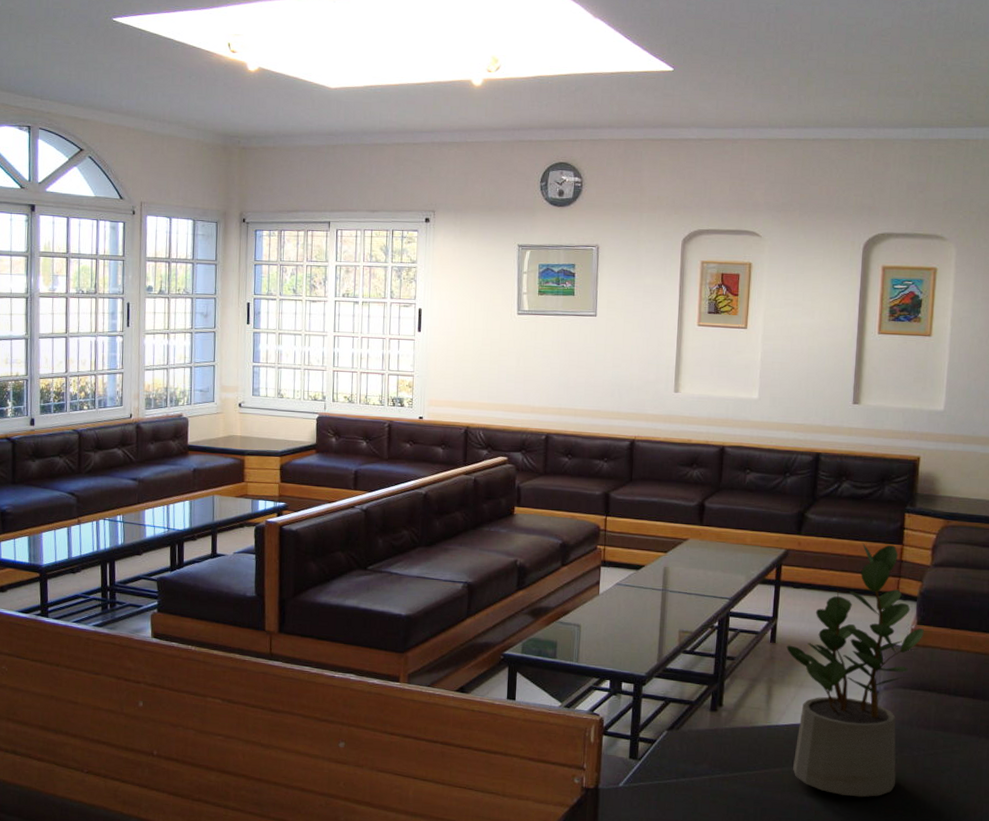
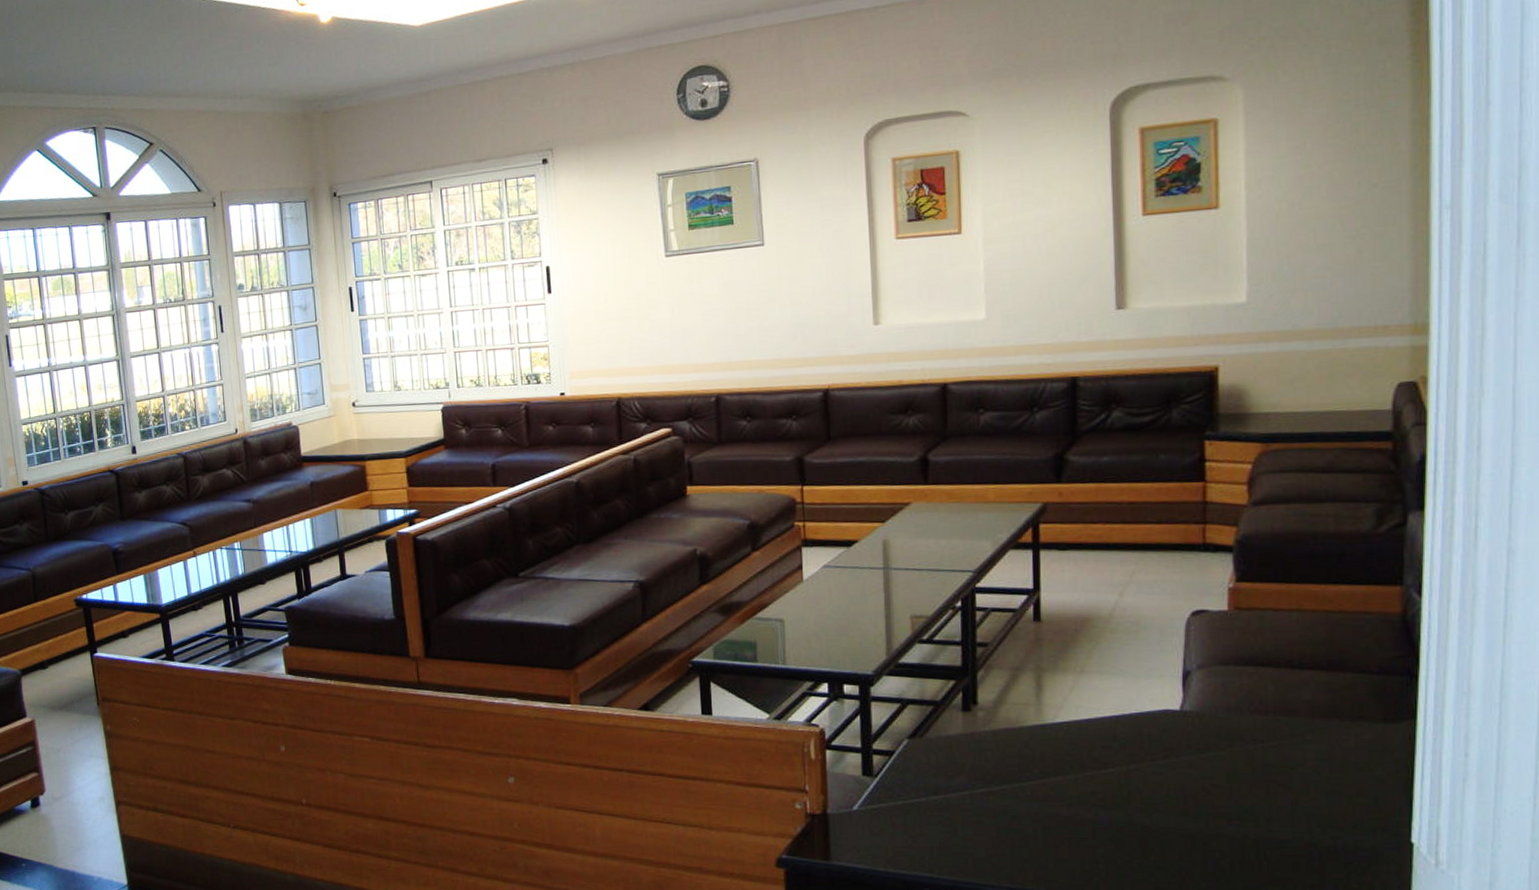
potted plant: present [786,543,924,797] -> none [1056,484,1247,807]

